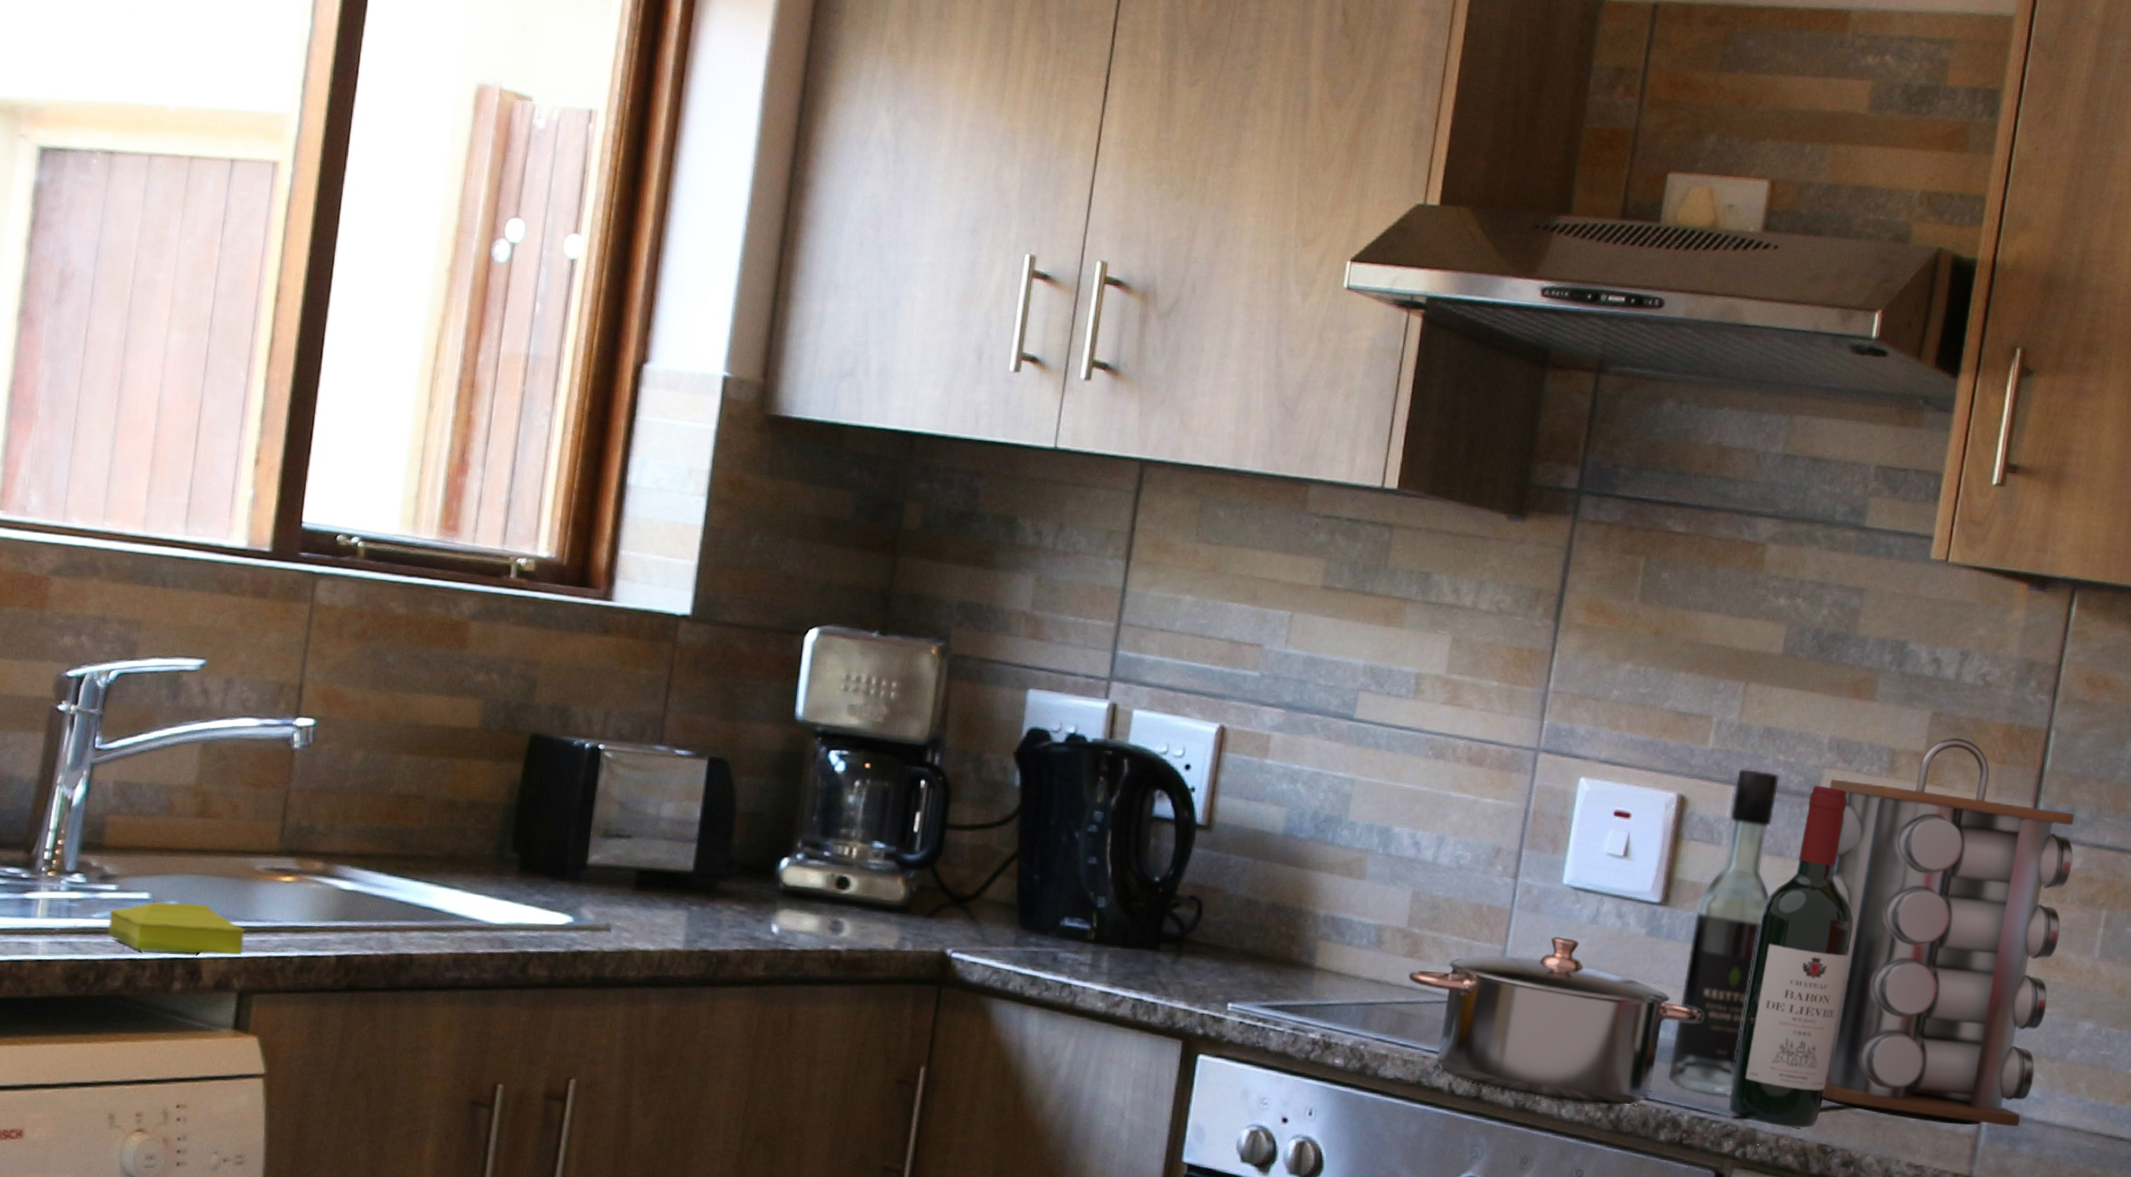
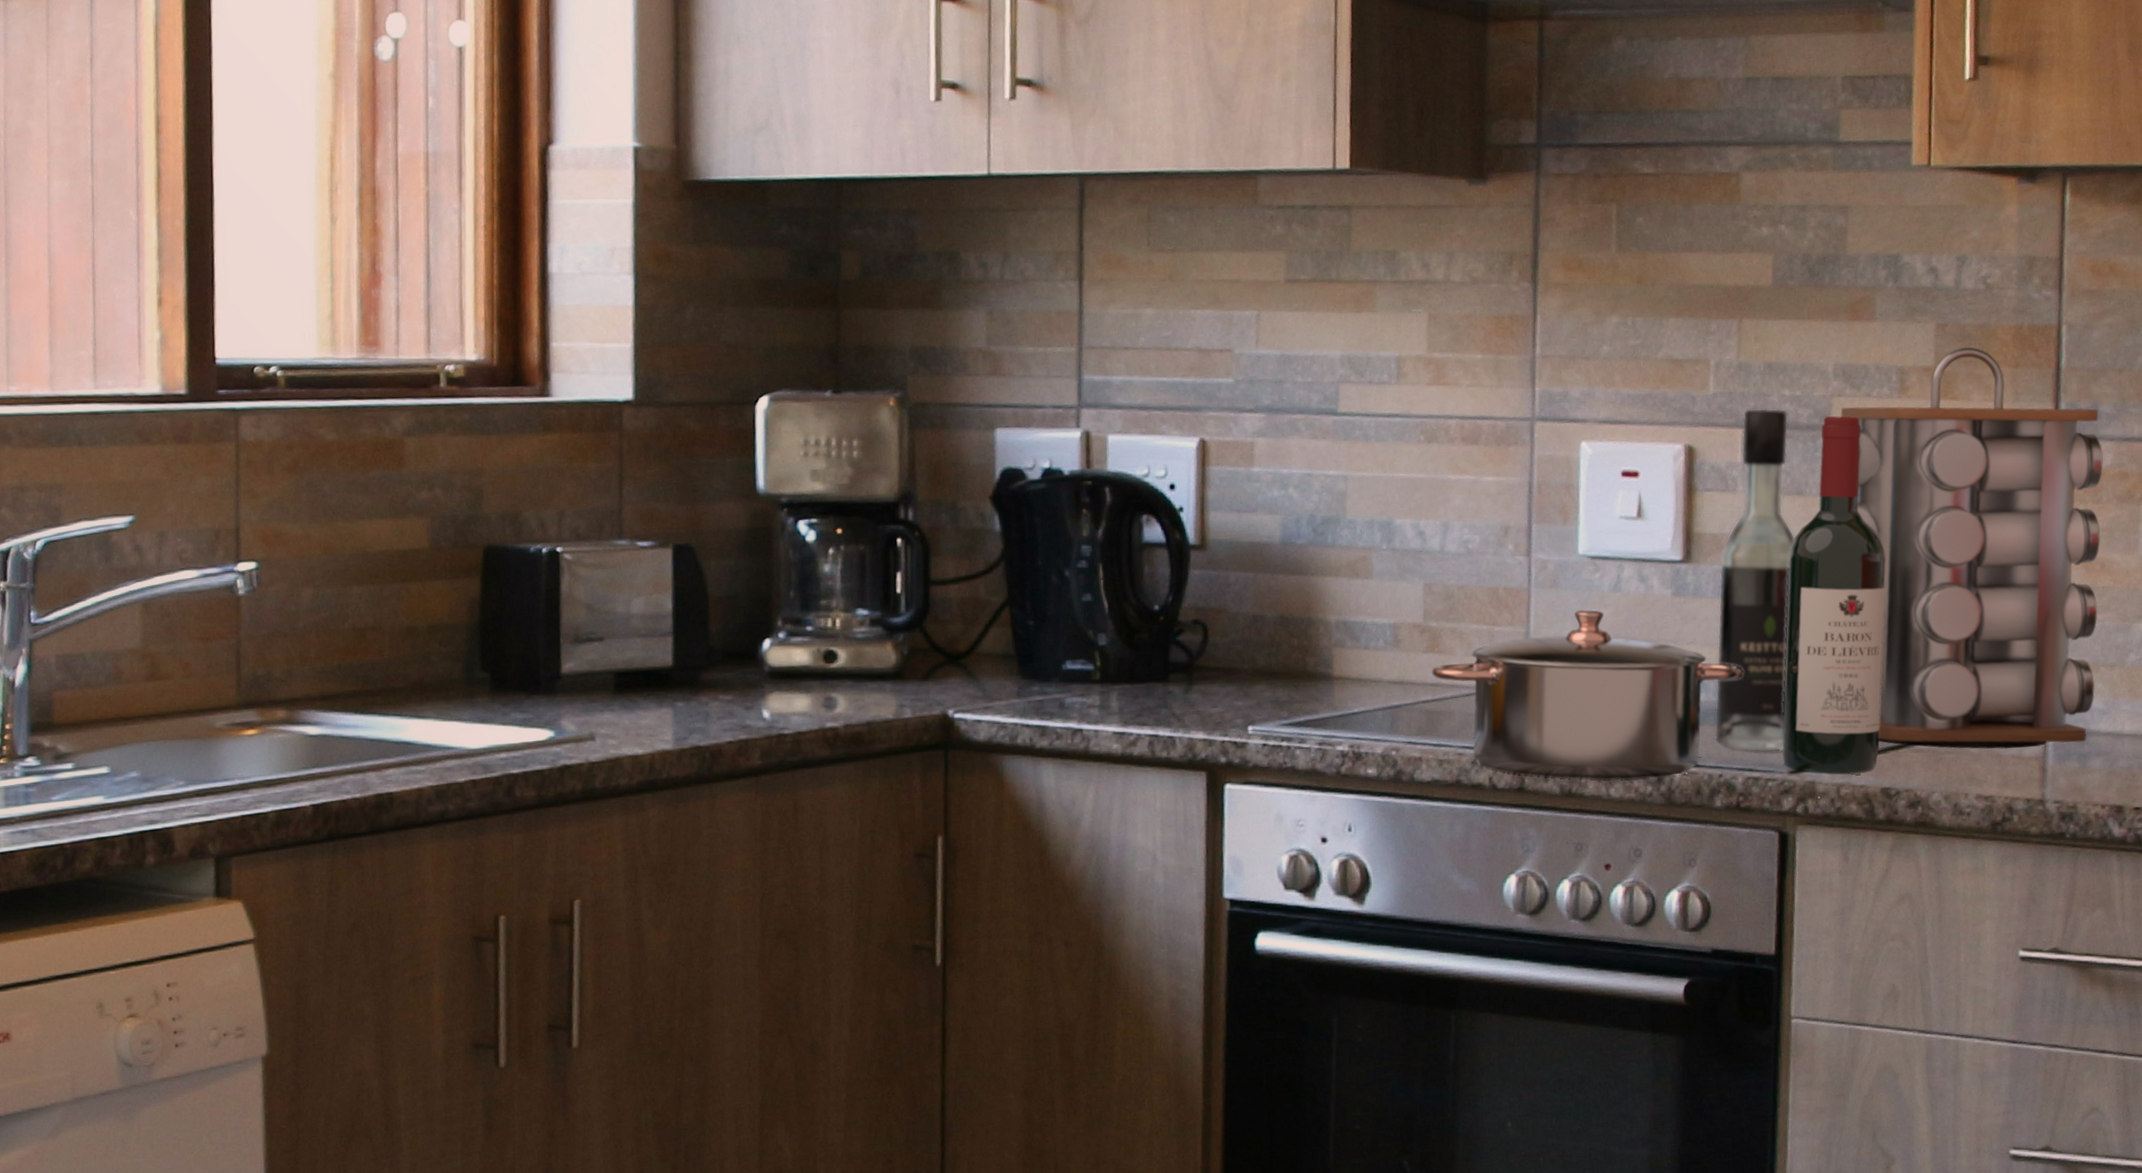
sponge: present [74,901,274,960] -> none [34,769,247,833]

